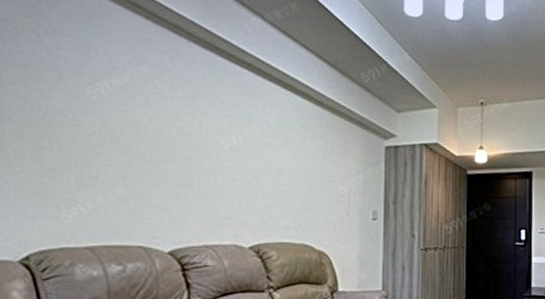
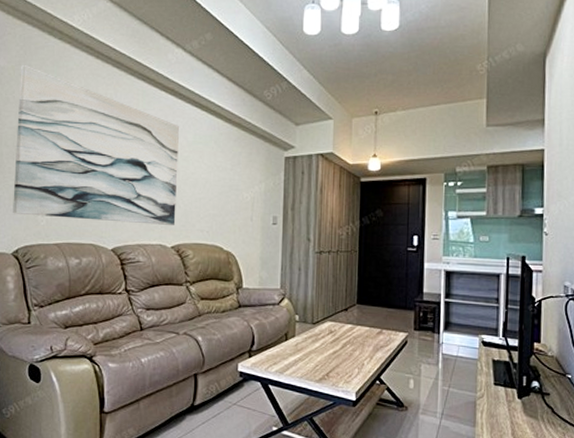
wall art: none [21,17,259,222] -> present [13,64,180,225]

